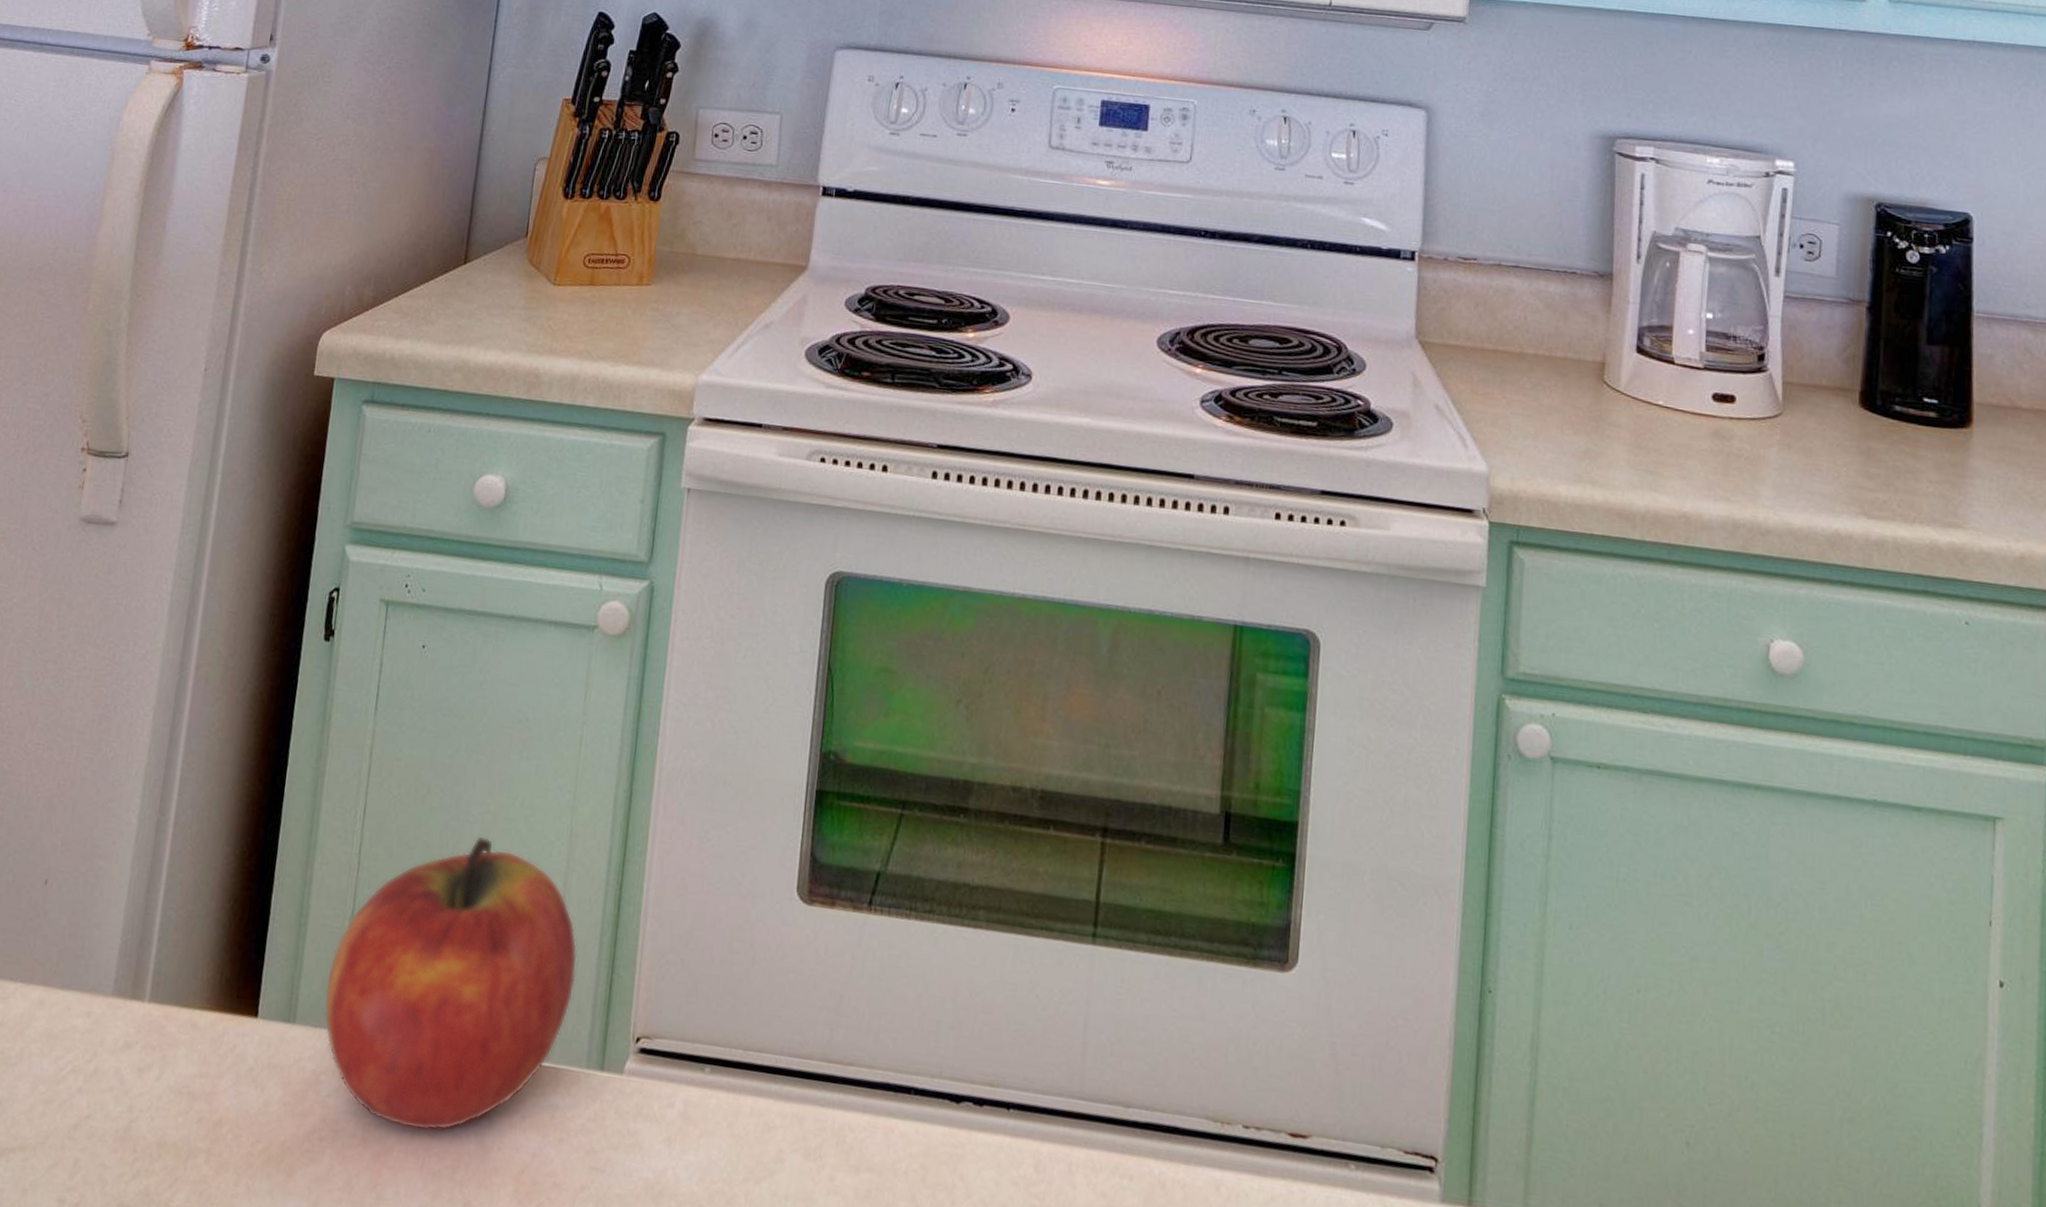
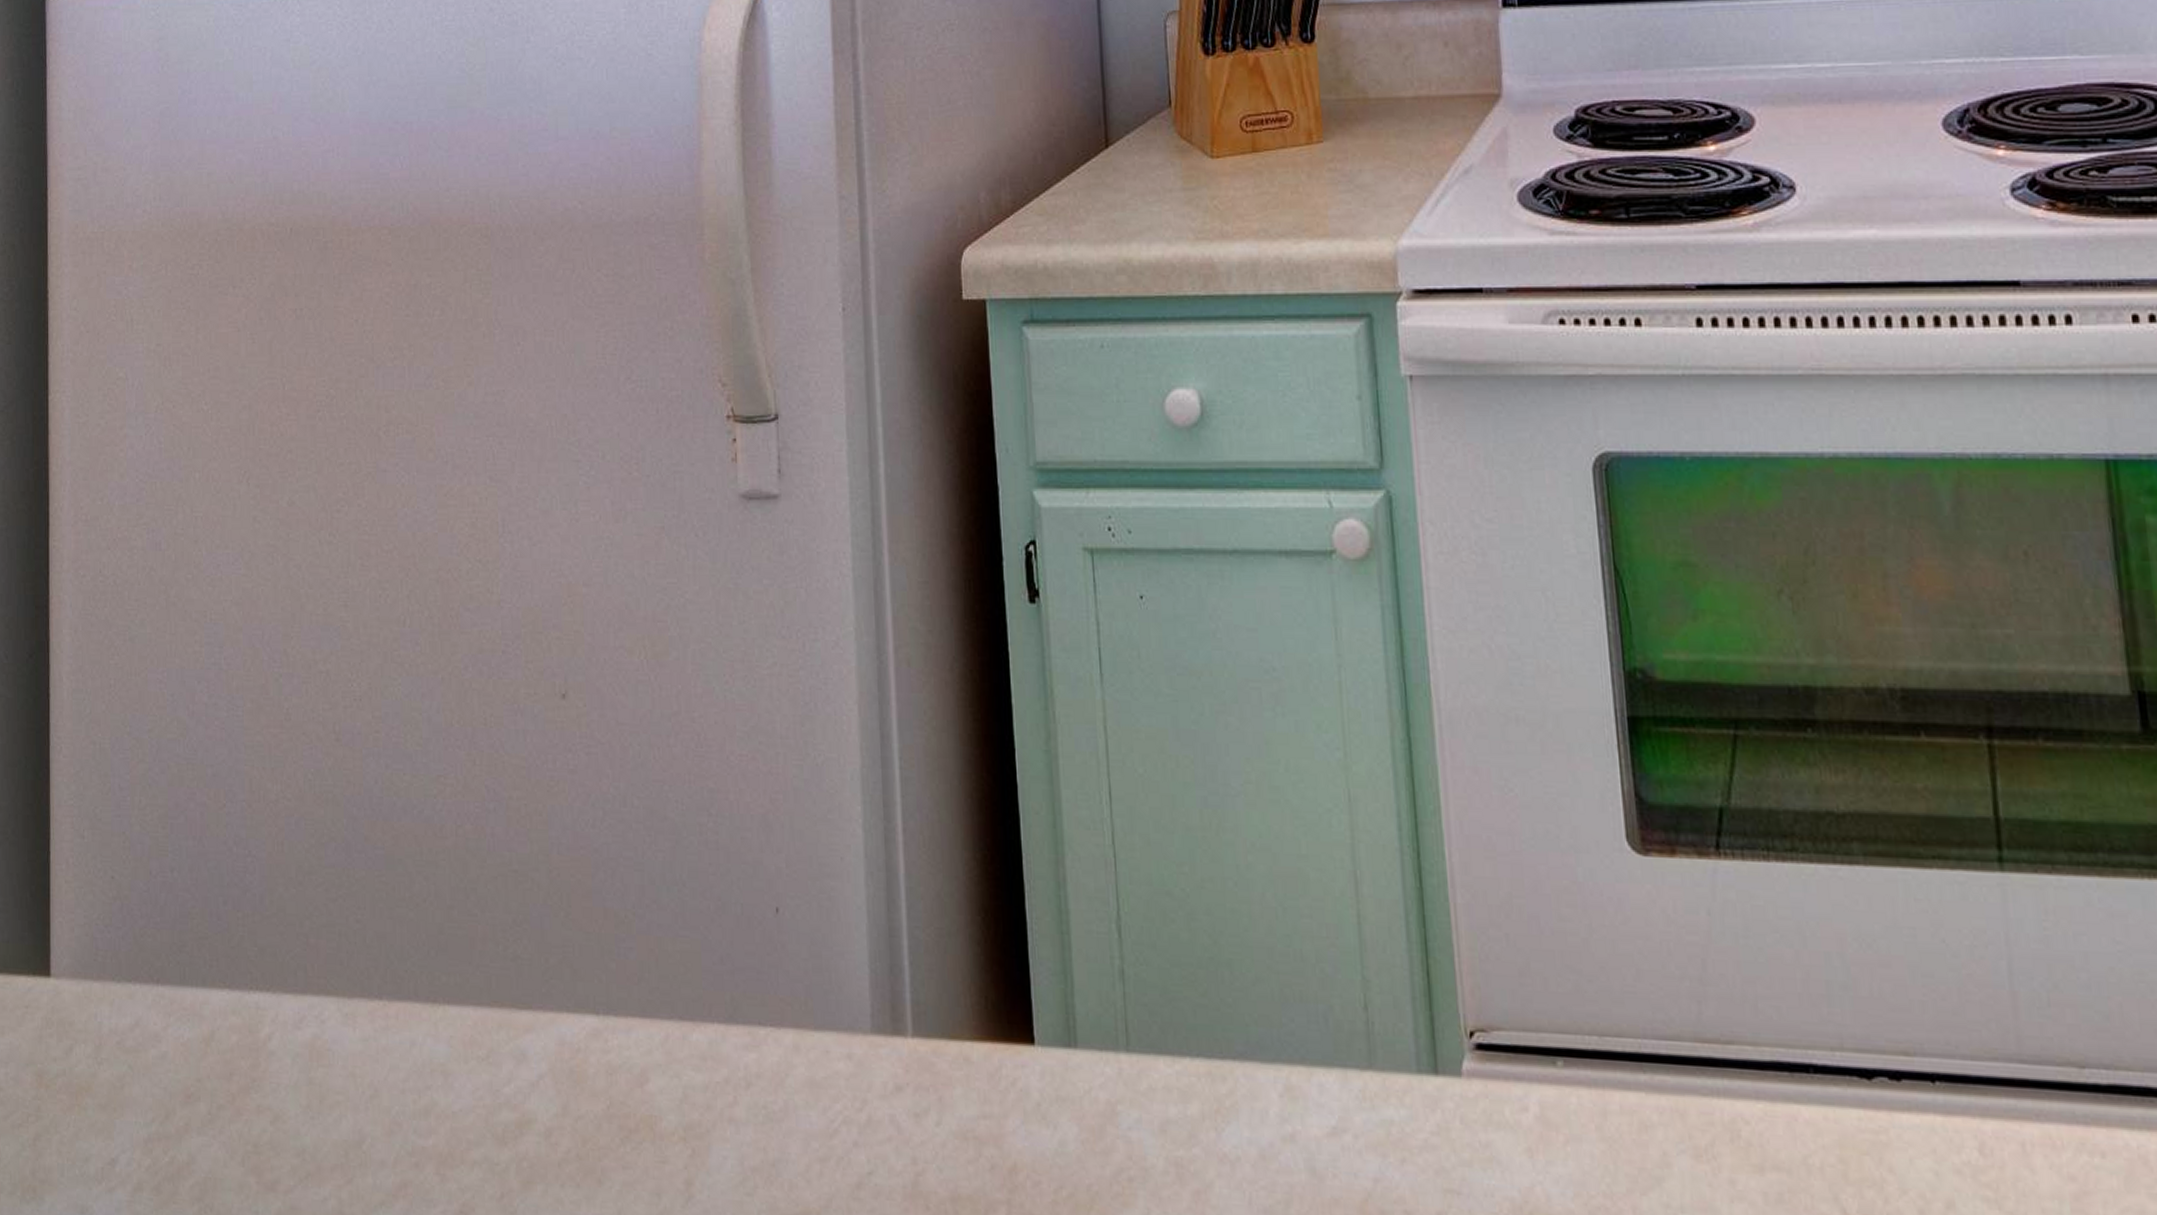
fruit: present [323,836,578,1132] -> none [1102,811,1387,1162]

